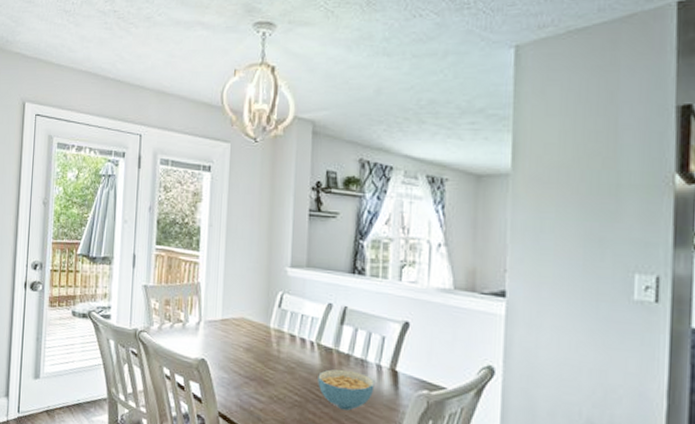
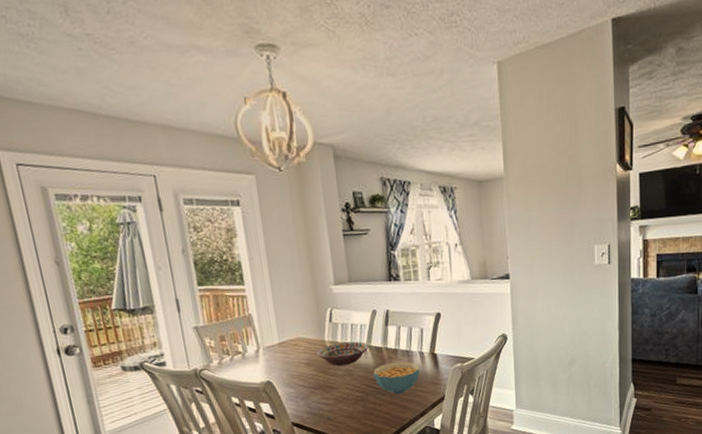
decorative bowl: none [258,332,318,361] -> present [316,341,369,366]

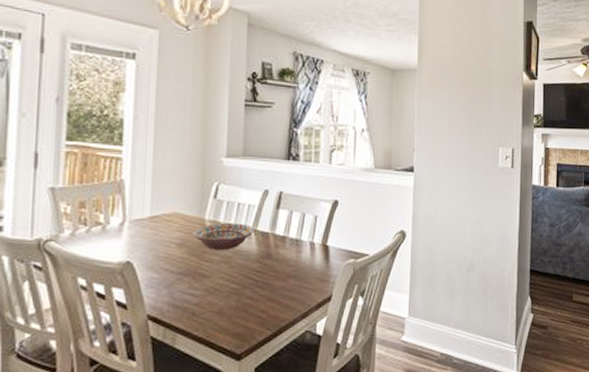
cereal bowl: present [373,361,420,394] -> none [255,251,308,290]

